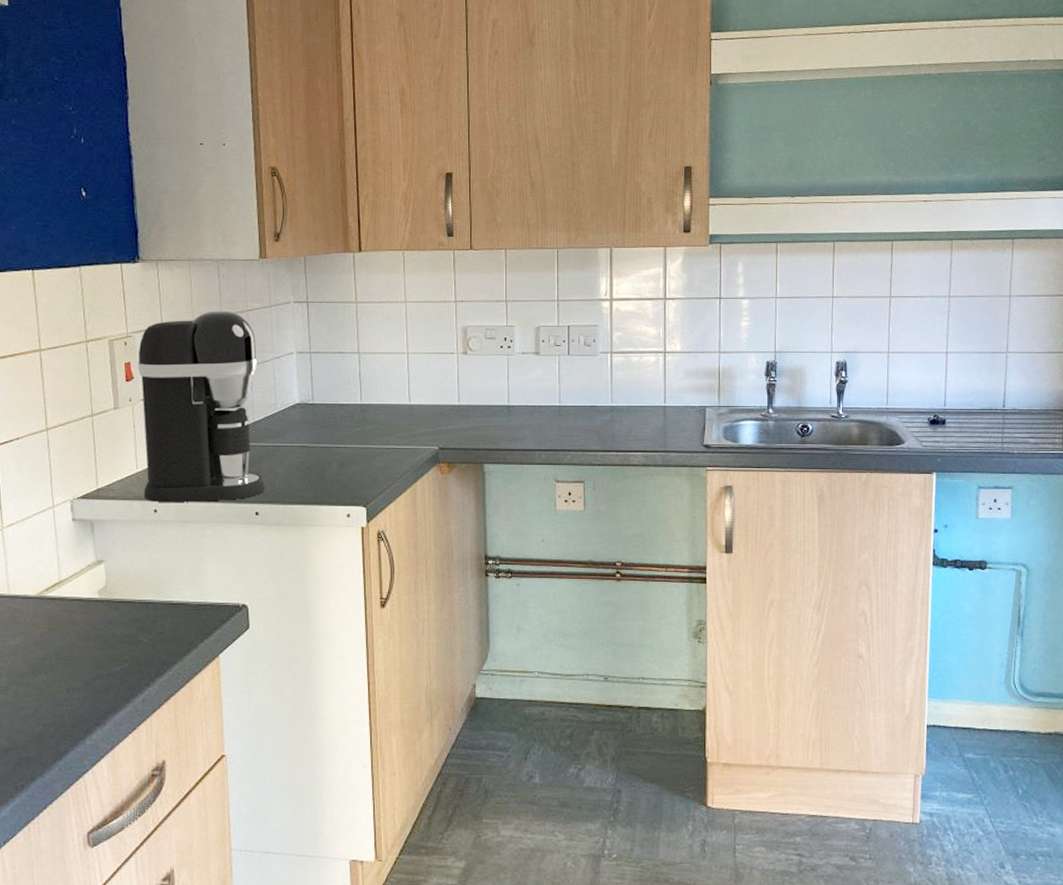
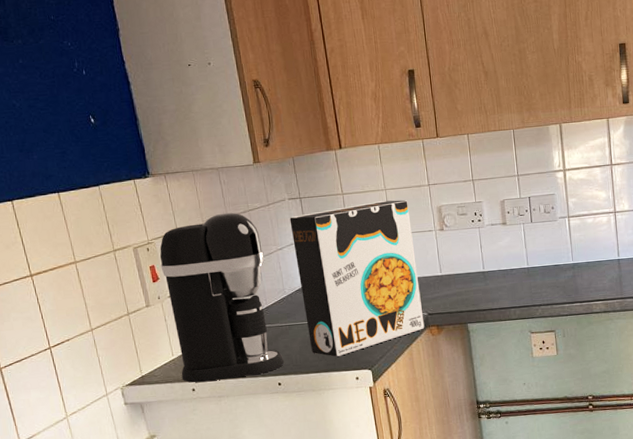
cereal box: none [292,313,434,488] -> present [289,199,425,357]

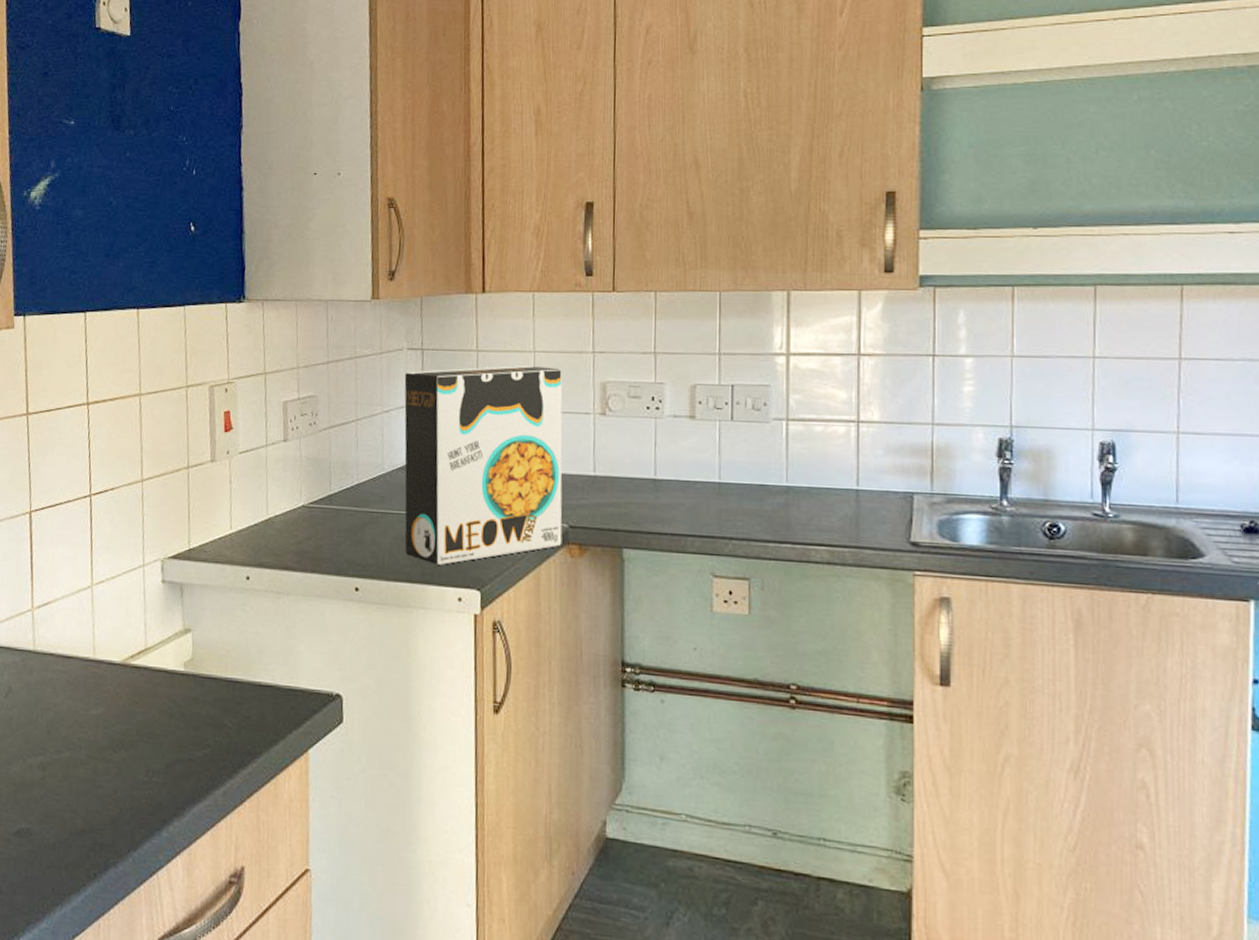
coffee maker: present [159,212,285,383] -> none [236,356,368,572]

